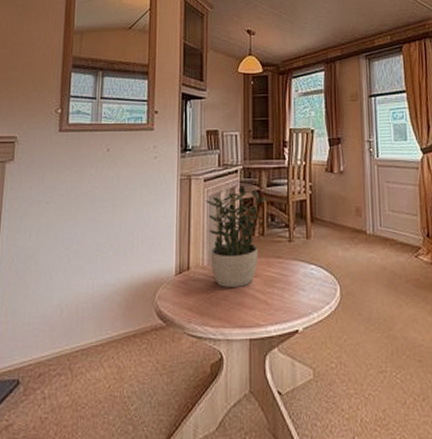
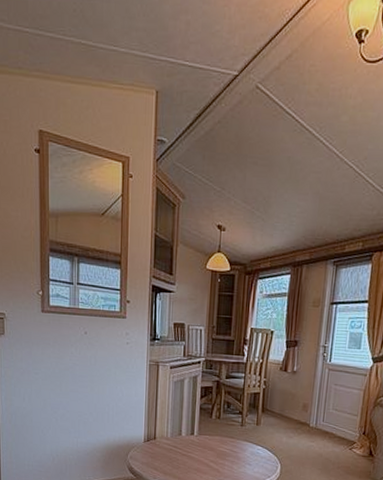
potted plant: present [205,185,267,287] -> none [171,375,225,457]

